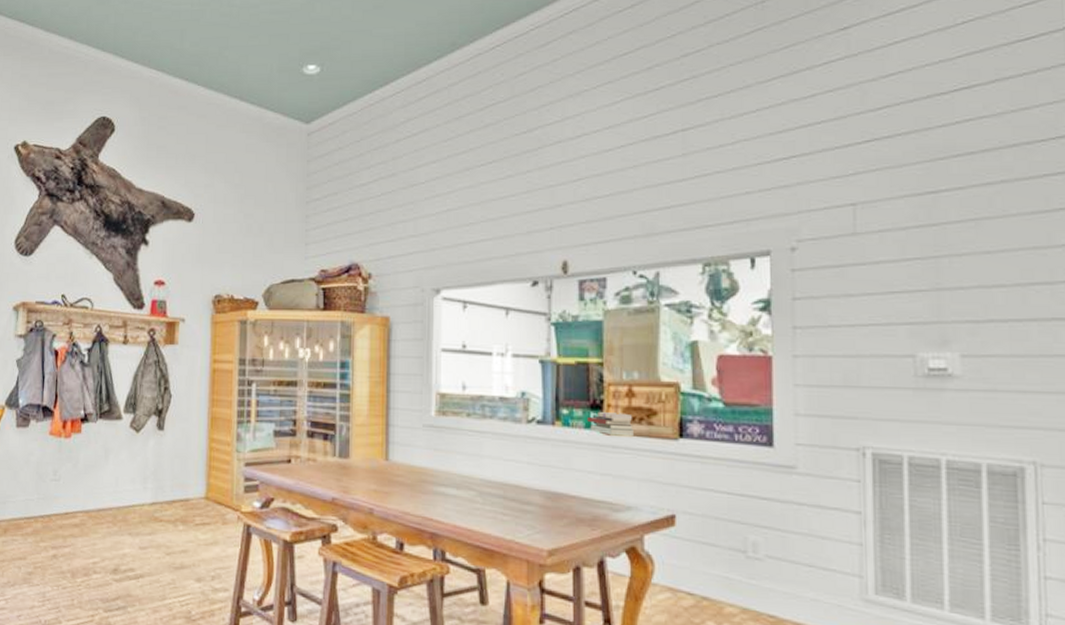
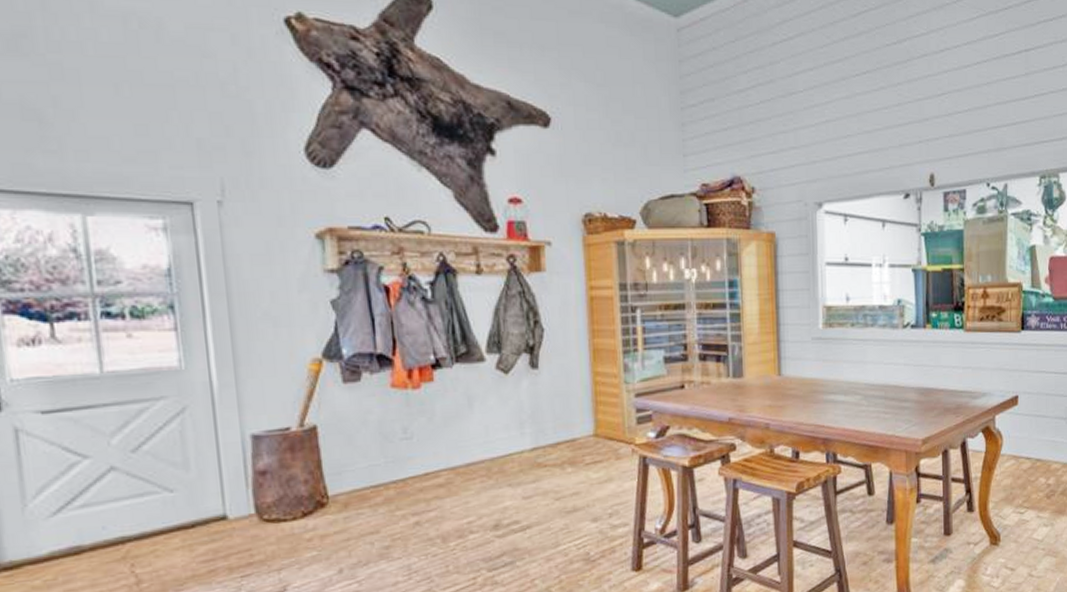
books: present [587,412,634,438] -> none [952,312,988,335]

